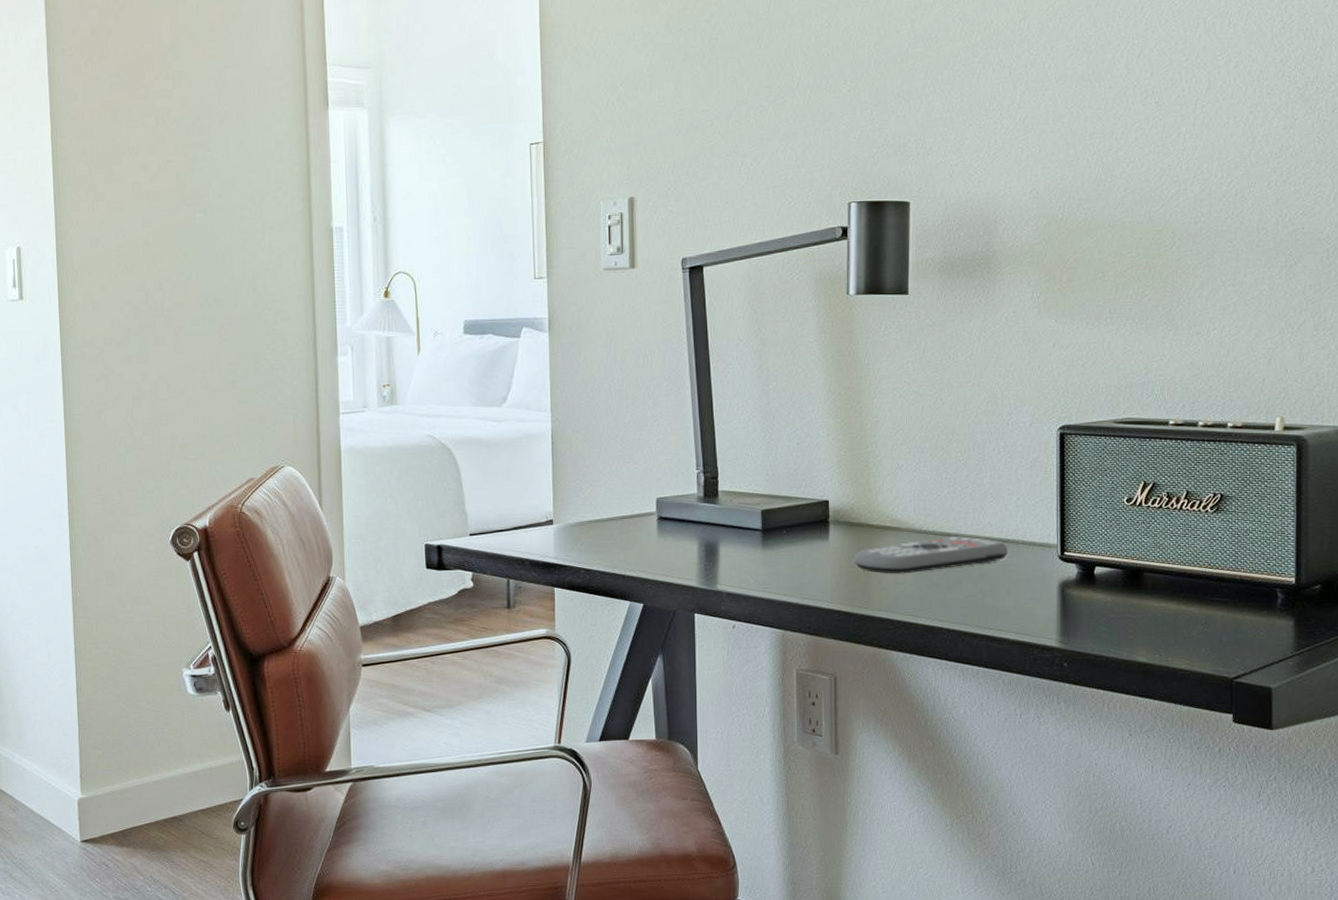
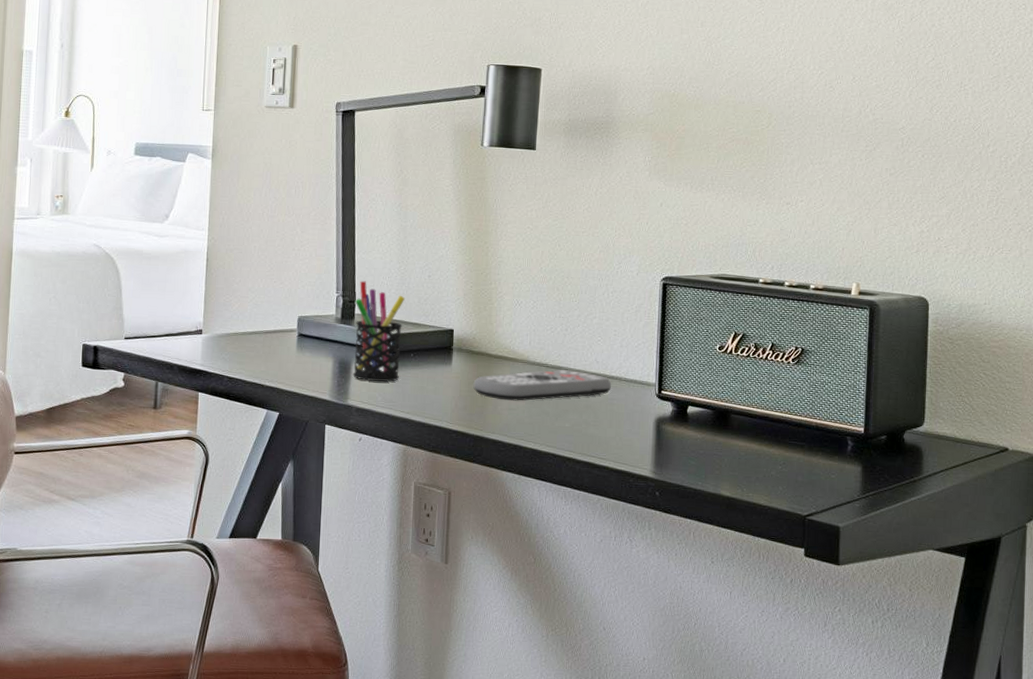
pen holder: none [717,454,772,563] -> present [352,281,405,382]

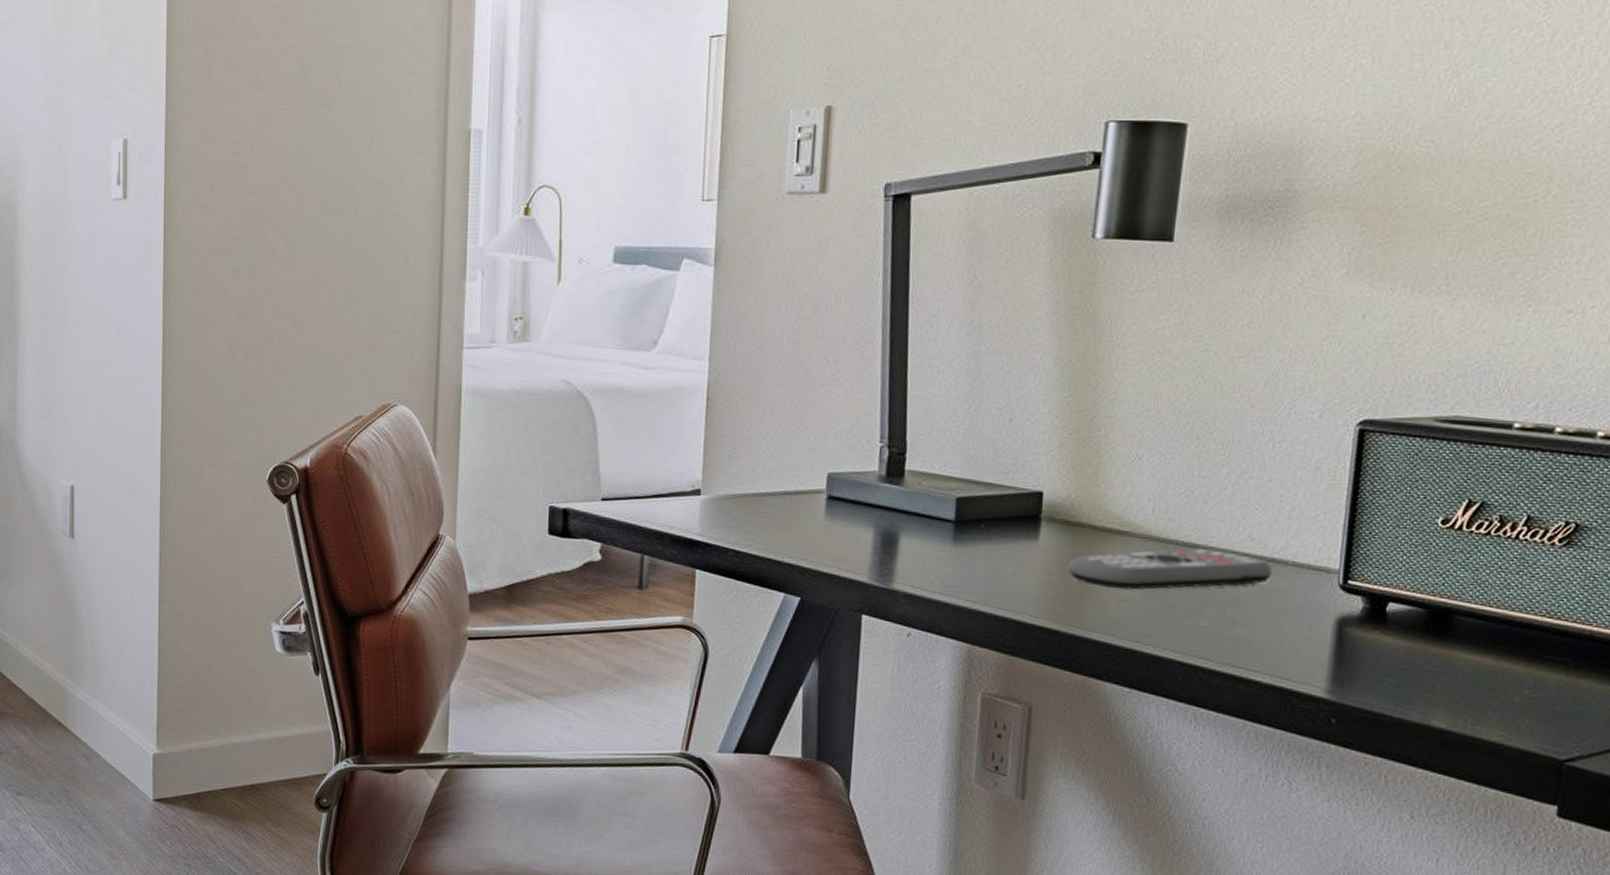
pen holder: present [352,281,405,382] -> none [900,426,975,561]

